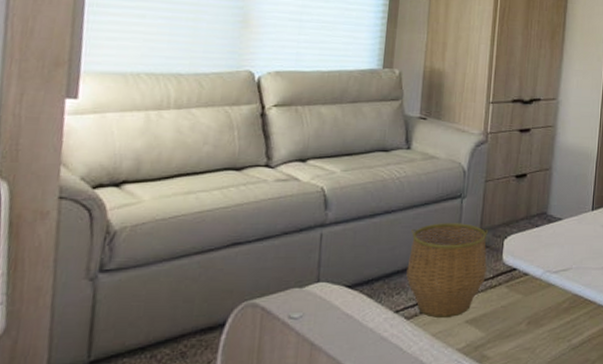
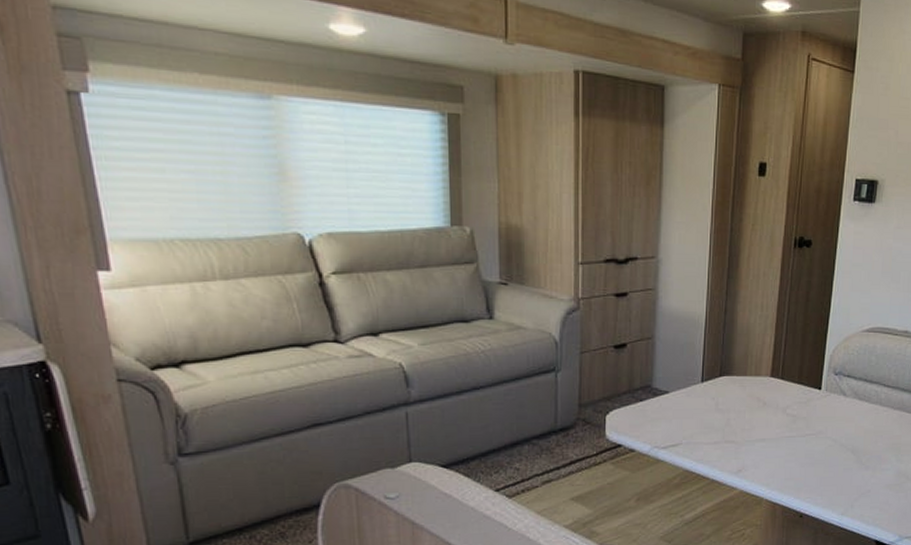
basket: present [406,223,489,318] -> none [503,398,590,496]

